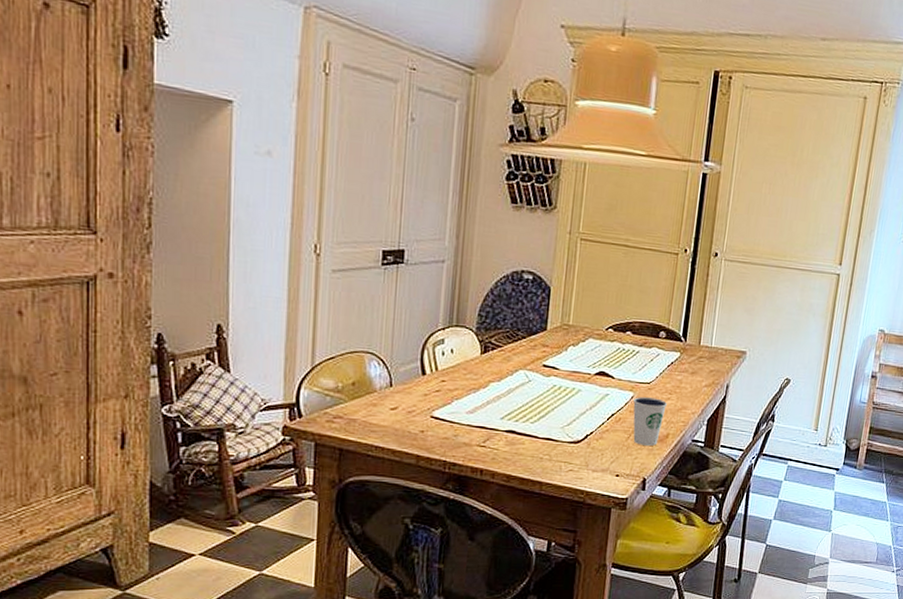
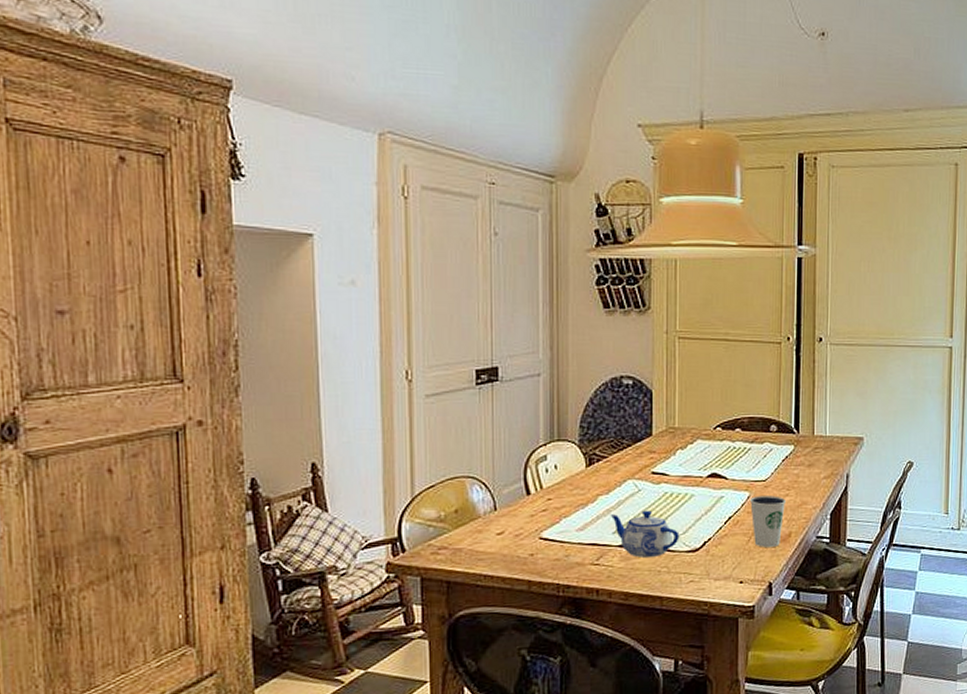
teapot: none [499,400,564,444] -> present [610,510,680,558]

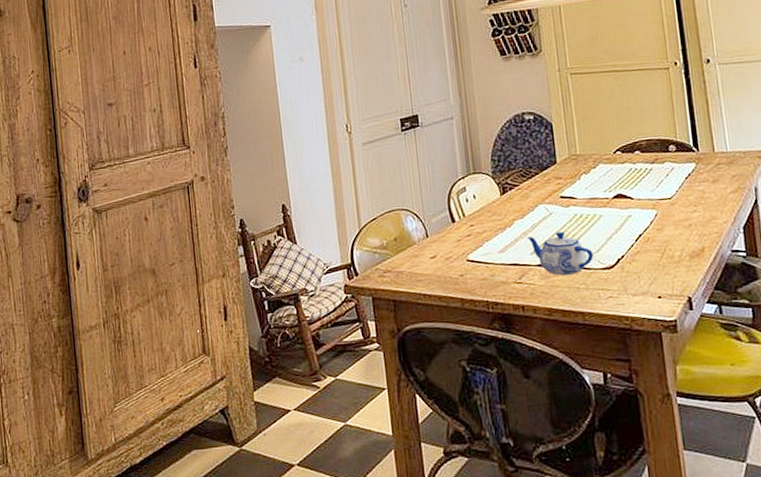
dixie cup: present [750,496,787,547] -> none [658,212,696,263]

